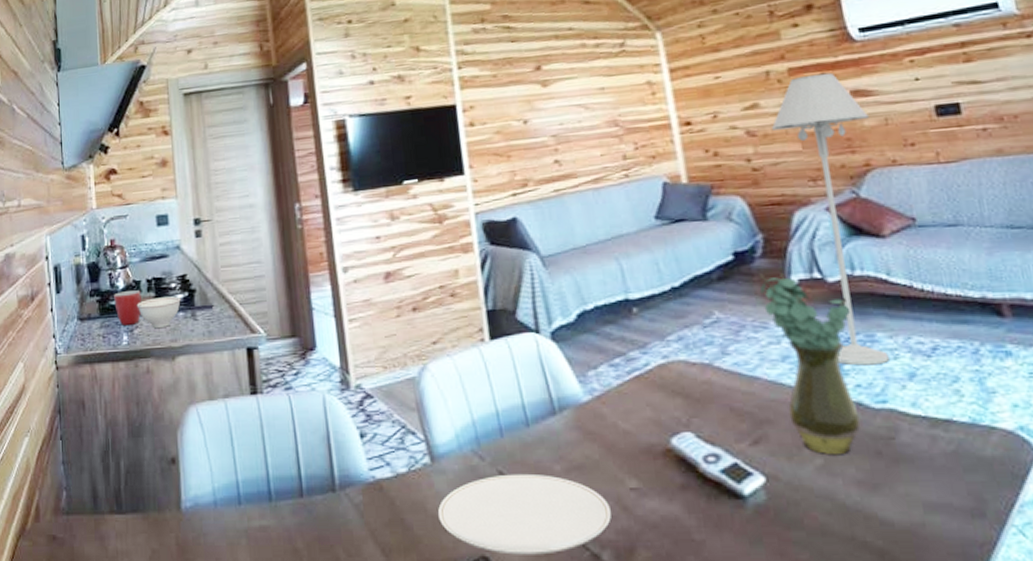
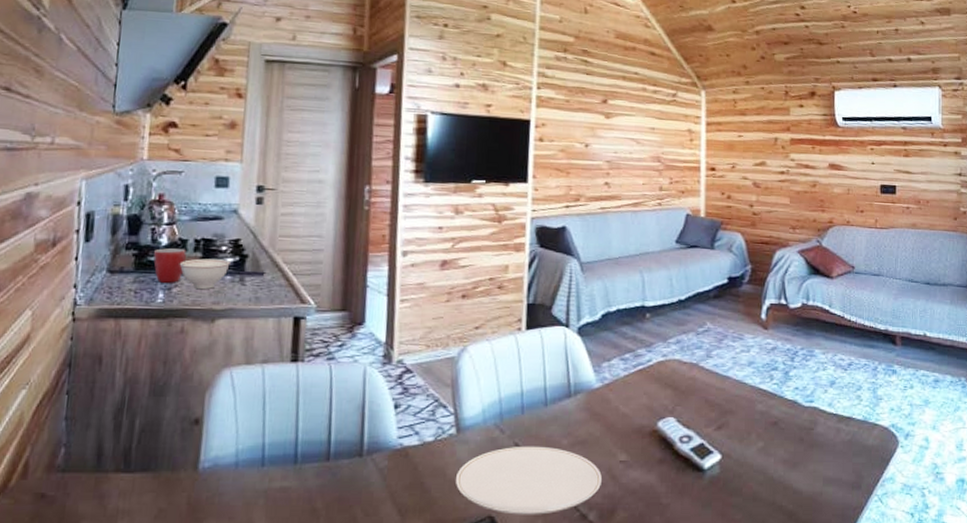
vase: present [759,272,861,456] -> none [742,296,800,440]
floor lamp: present [771,72,889,366] -> none [771,146,838,374]

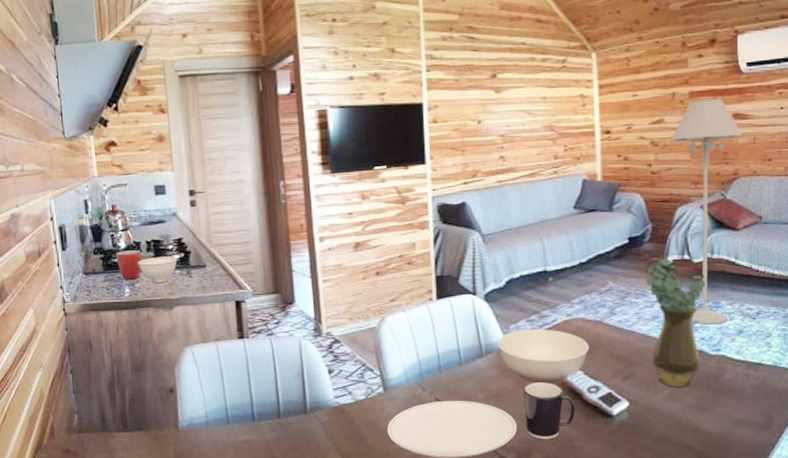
bowl: none [587,369,684,431] -> present [497,329,589,383]
mug: none [611,427,666,495] -> present [523,381,575,440]
vase: none [742,296,800,440] -> present [644,254,705,388]
floor lamp: none [771,146,838,374] -> present [670,97,742,325]

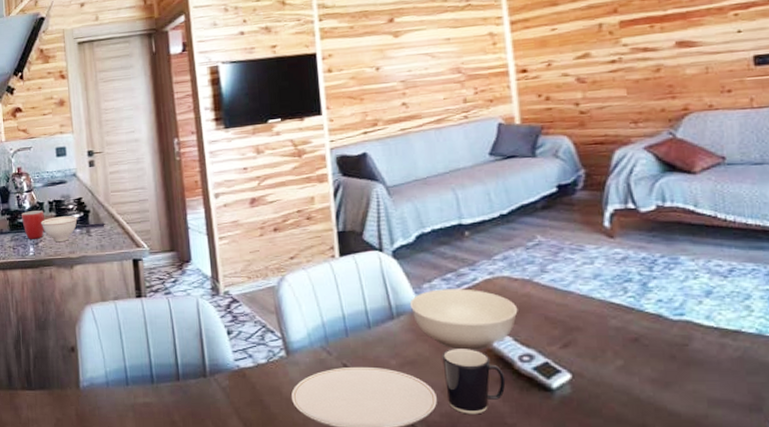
vase: present [644,254,705,388] -> none [578,203,659,358]
floor lamp: present [670,97,742,325] -> none [599,25,691,284]

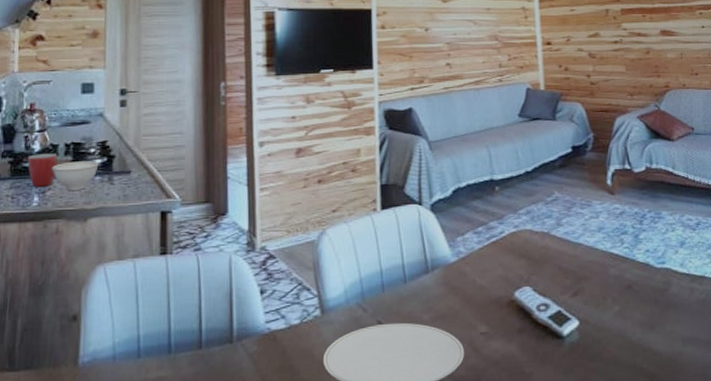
bowl: present [409,288,518,350] -> none [444,241,537,302]
mug: present [442,347,506,415] -> none [470,299,525,366]

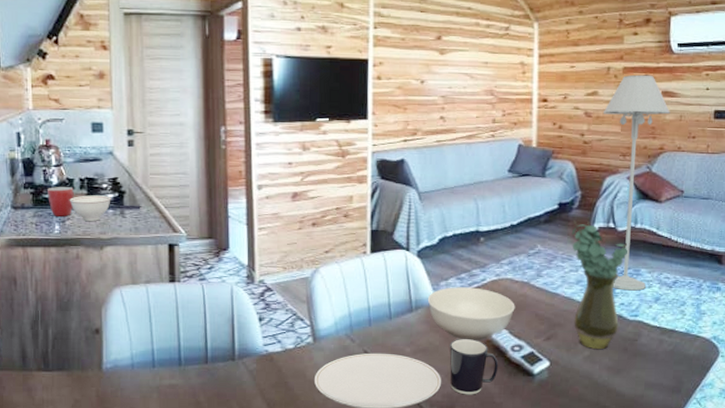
bowl: none [444,241,537,302] -> present [427,287,515,341]
mug: none [470,299,525,366] -> present [449,338,499,395]
vase: none [587,163,647,304] -> present [571,220,628,350]
floor lamp: none [606,15,671,236] -> present [602,74,670,291]

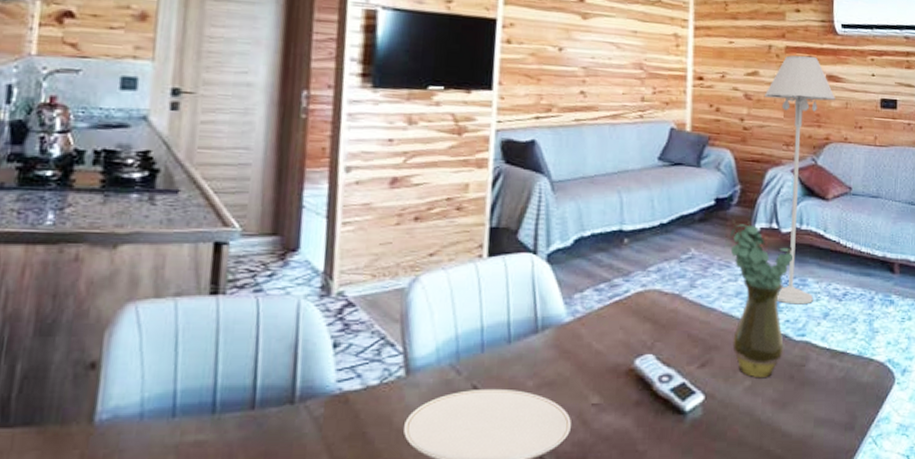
mug: present [48,187,74,217] -> none [41,160,83,202]
bowl: present [69,195,111,222] -> none [74,173,138,210]
bowl: present [427,287,515,341] -> none [557,300,664,369]
mug: present [449,338,499,395] -> none [582,366,643,442]

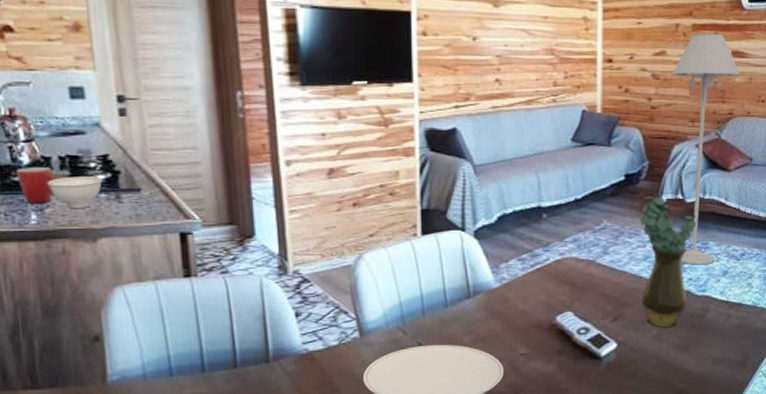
mug: none [41,160,83,202] -> present [17,167,53,204]
bowl: none [74,173,138,210] -> present [47,177,103,209]

